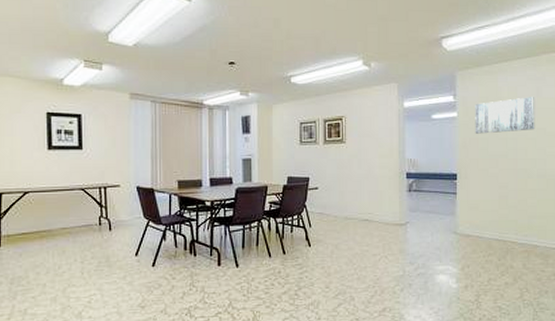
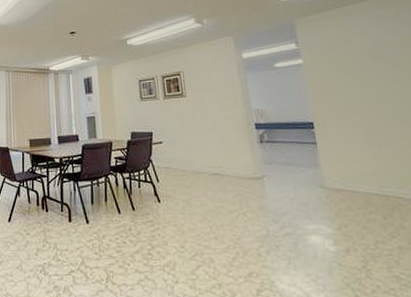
wall art: present [475,97,535,134] -> none [321,37,400,79]

